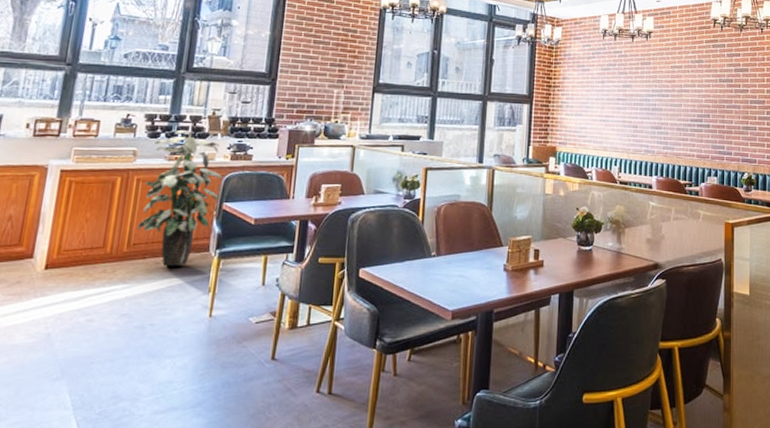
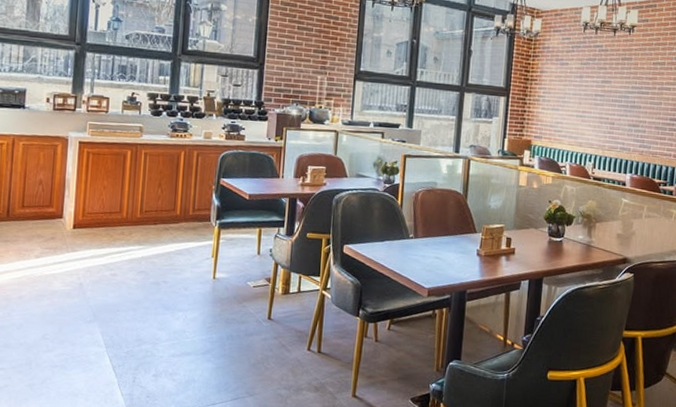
indoor plant: present [136,129,223,267] -> none [147,109,219,233]

